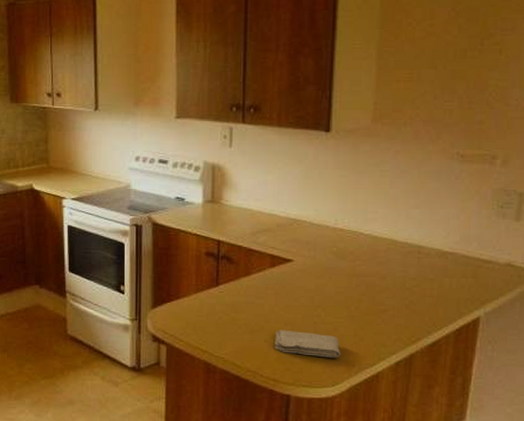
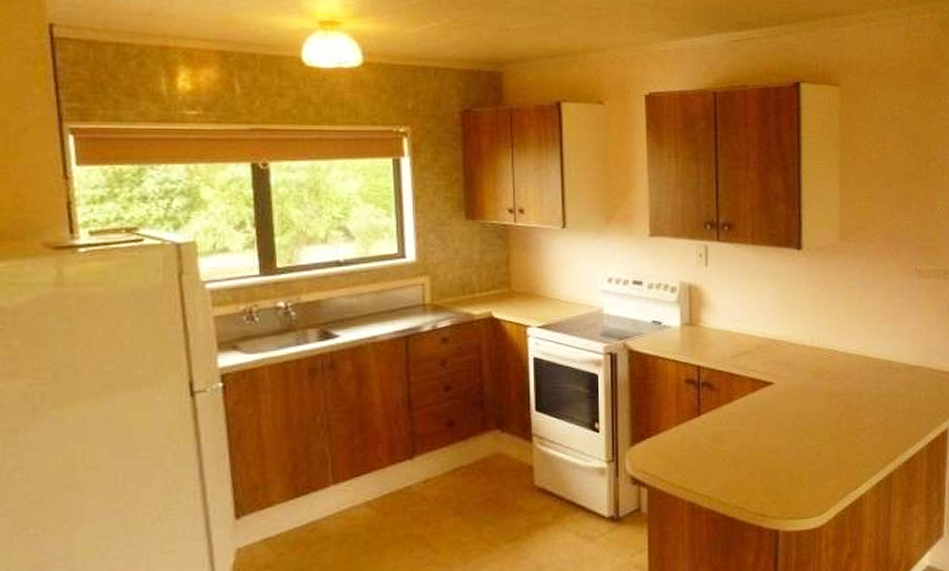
washcloth: present [275,330,341,358] -> none [760,458,825,485]

